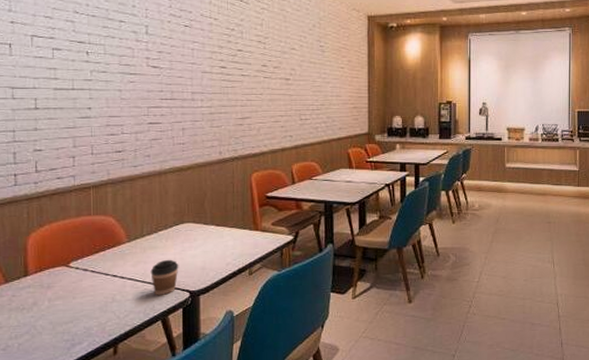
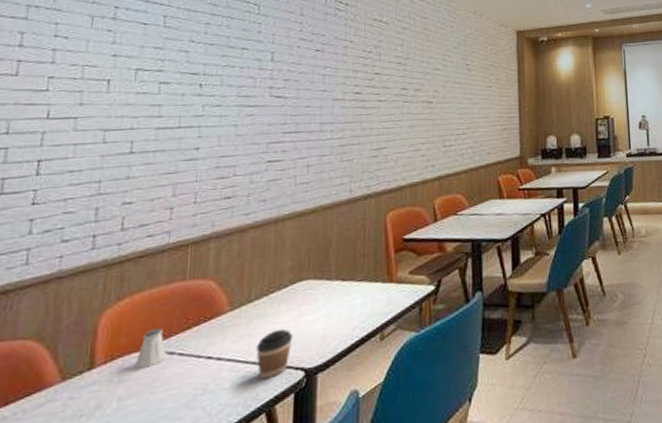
saltshaker: none [58,251,81,279] -> present [134,329,166,369]

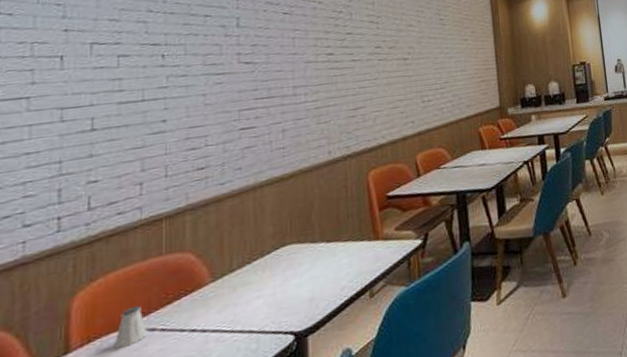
coffee cup: present [256,328,293,379] -> none [242,294,280,347]

